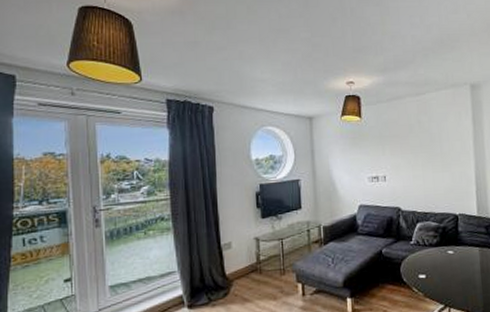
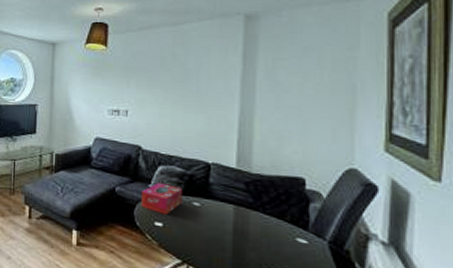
tissue box: none [405,238,440,267] -> present [141,182,183,215]

